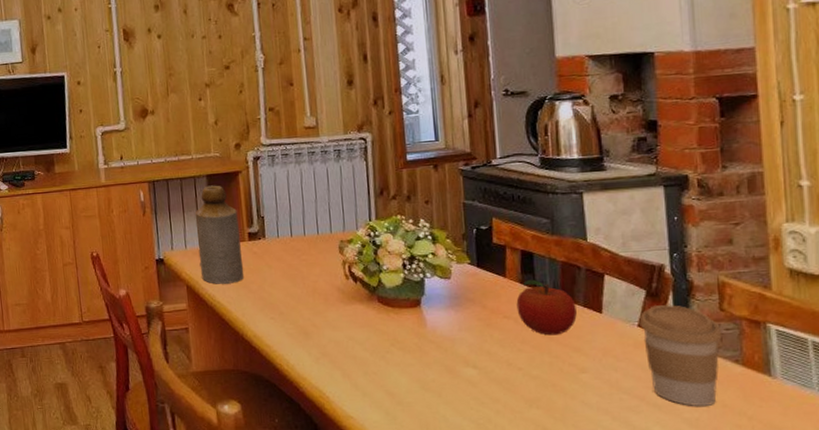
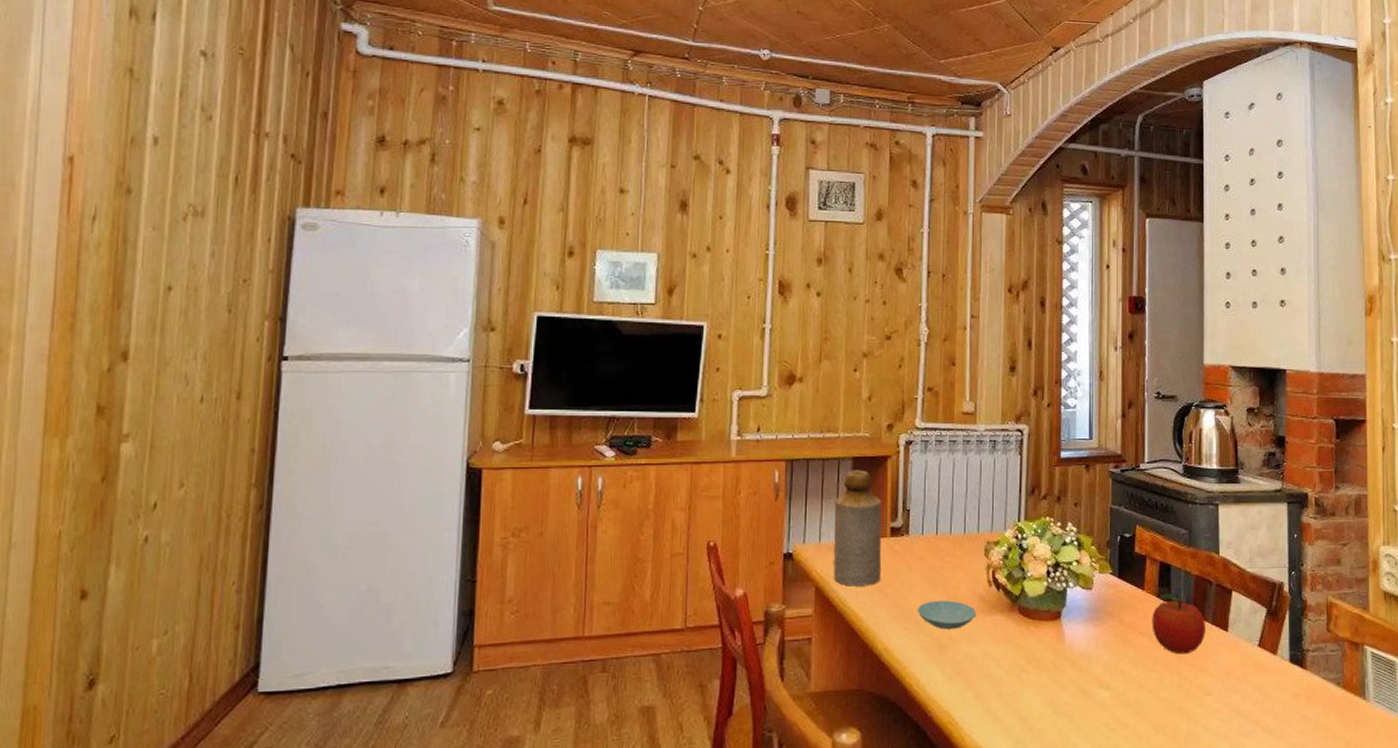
saucer: none [281,293,337,318] -> present [918,600,977,629]
coffee cup: present [639,305,722,406] -> none [1259,624,1328,731]

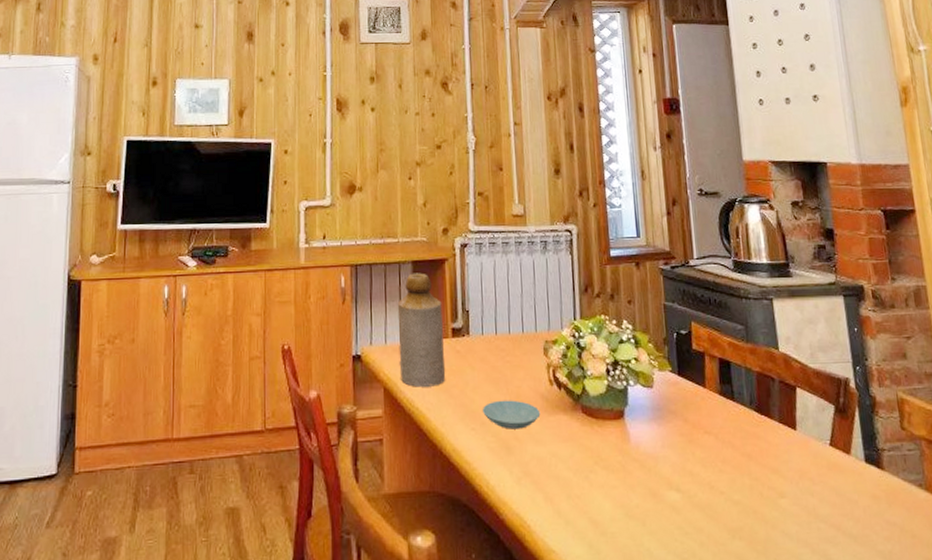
fruit: present [1152,593,1205,654] -> none [716,390,773,454]

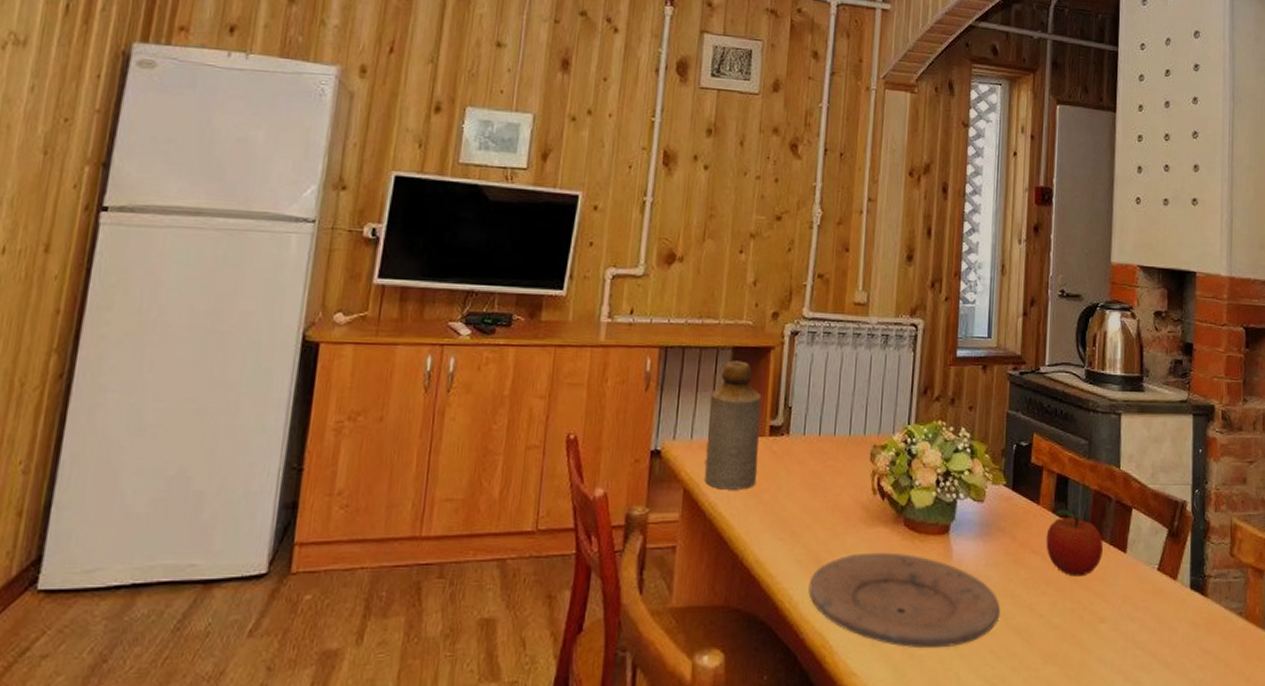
saucer: present [483,400,541,429] -> none [795,508,859,541]
plate: none [502,437,682,526] -> present [808,552,1000,649]
fruit: none [716,390,773,454] -> present [1046,508,1103,577]

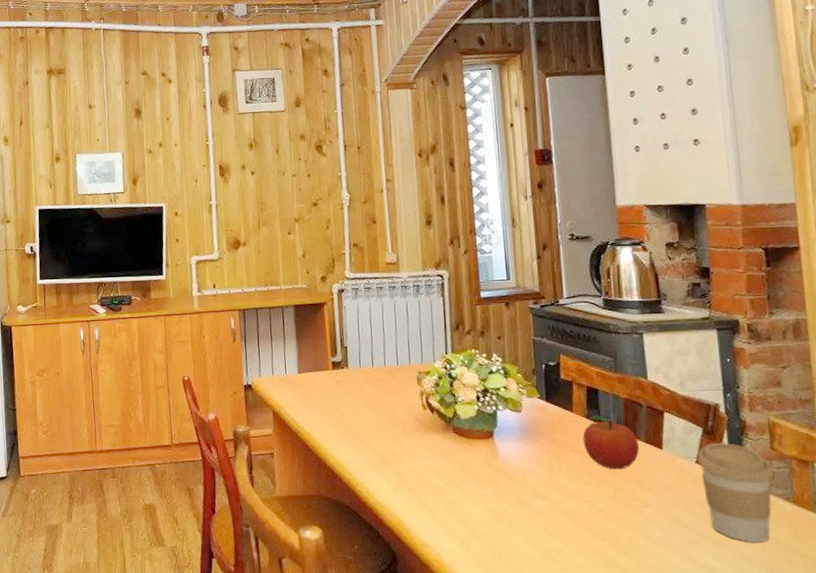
bottle: present [704,360,762,490] -> none [282,315,328,411]
plate: present [808,552,1000,649] -> none [380,453,548,527]
coffee cup: none [1159,547,1230,665] -> present [697,443,774,542]

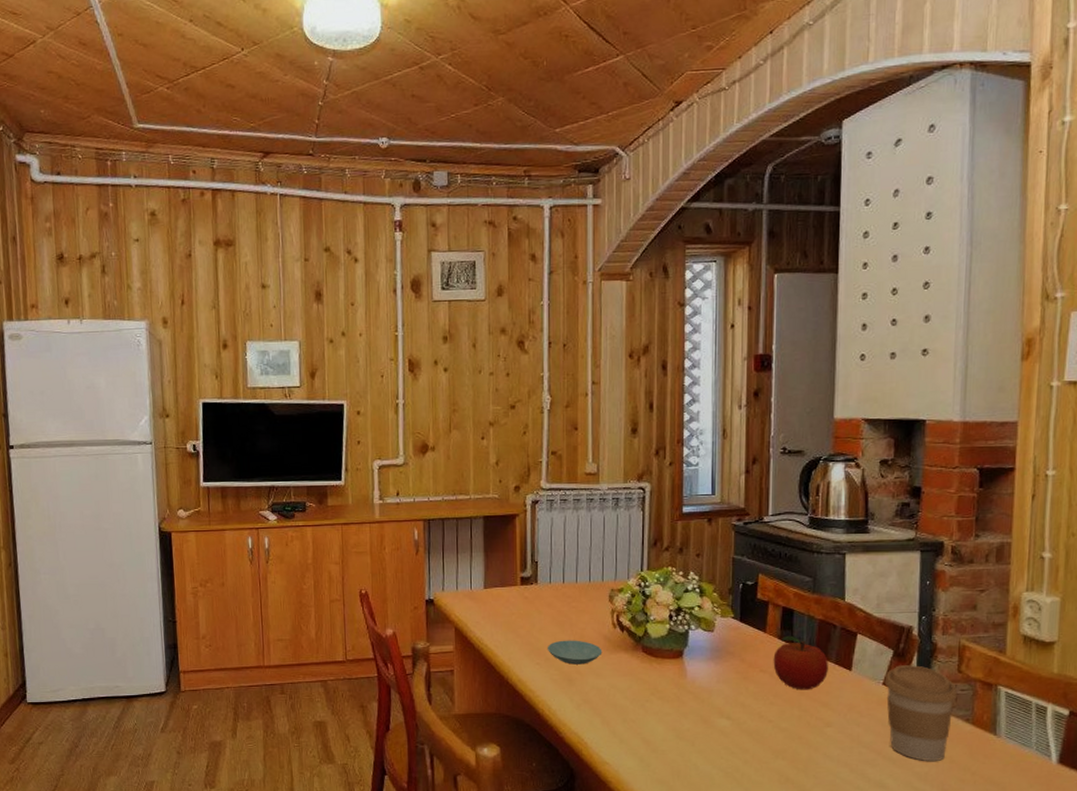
saucer: none [362,422,415,446] -> present [548,640,603,665]

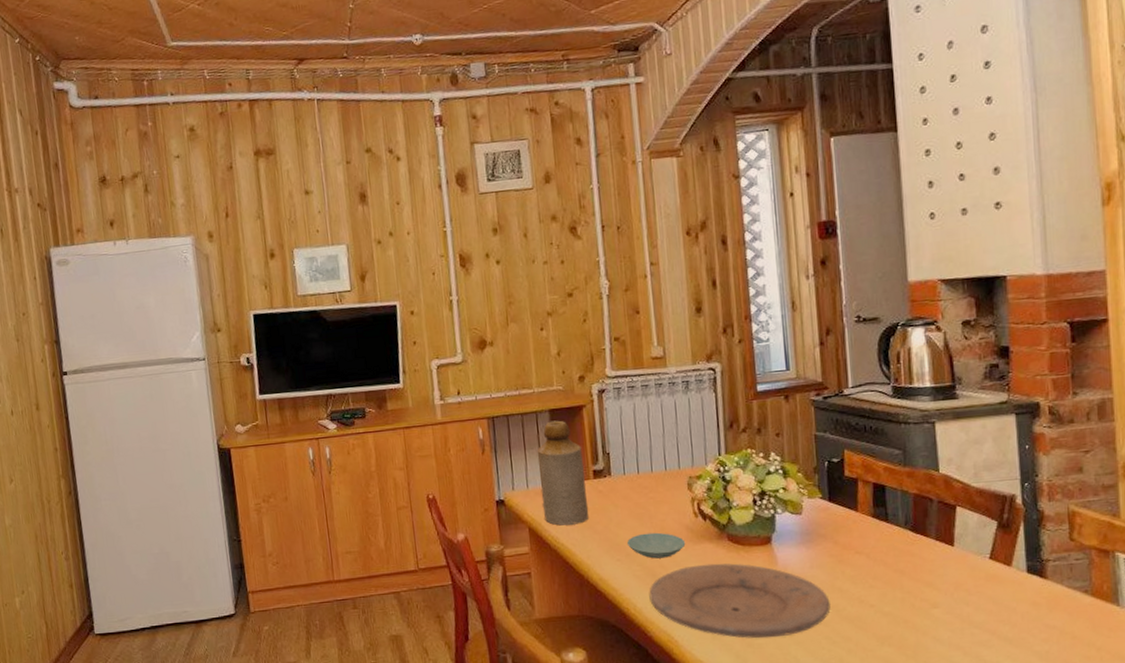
bottle: none [468,527,514,628] -> present [537,420,589,526]
plate: none [564,672,732,745] -> present [649,563,831,639]
fruit: present [773,635,828,690] -> none [868,512,929,571]
coffee cup: present [884,665,958,761] -> none [991,536,1072,639]

